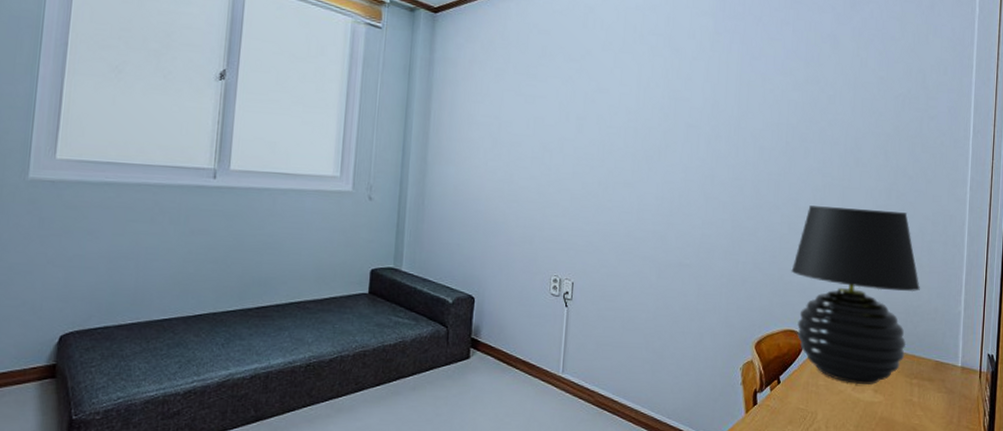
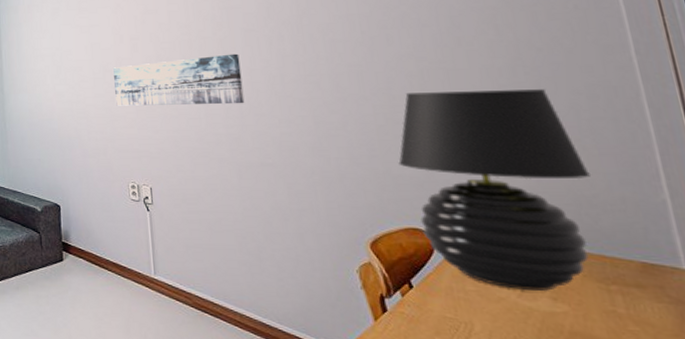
wall art: none [551,147,679,202] -> present [113,53,245,106]

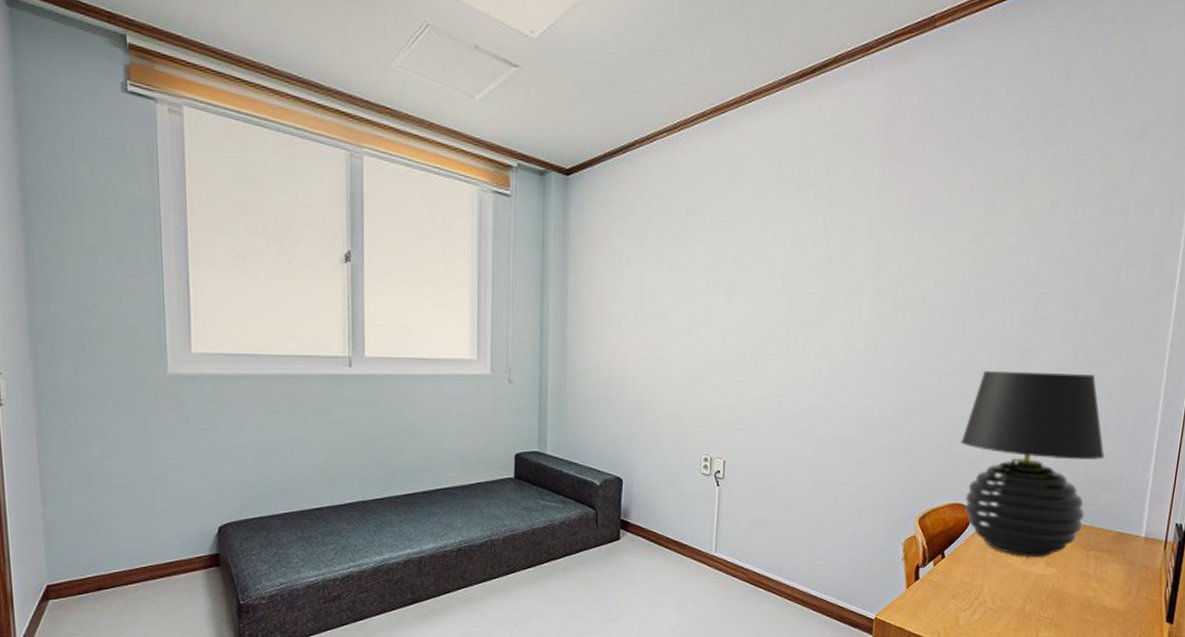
wall art: present [113,53,245,106] -> none [699,314,839,373]

